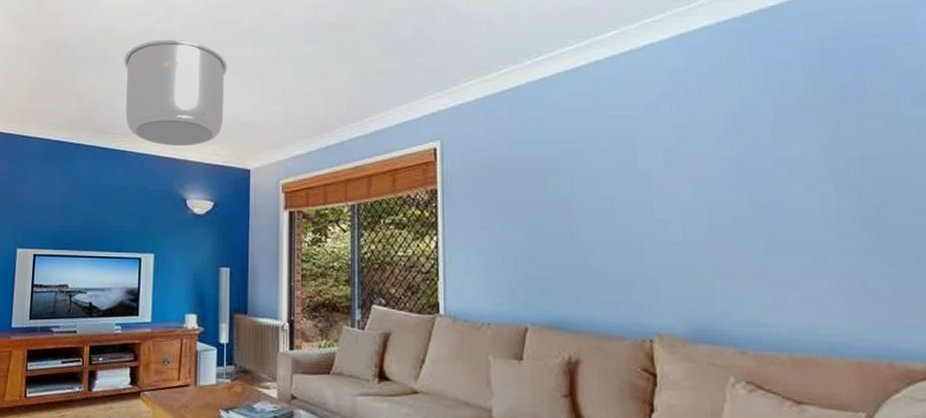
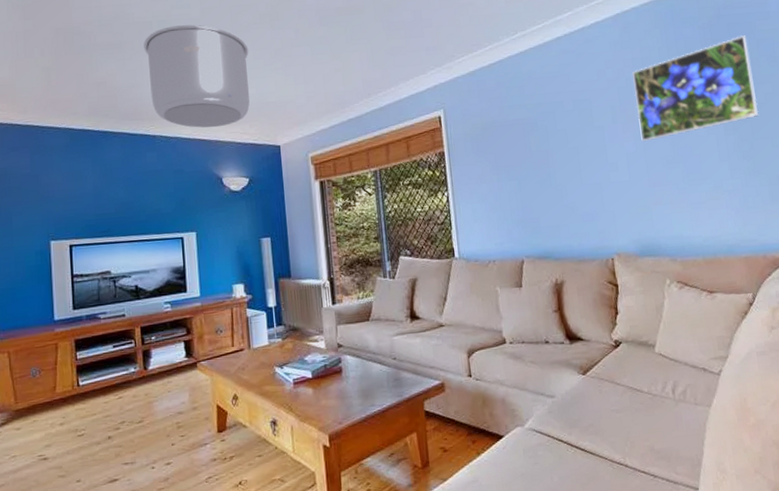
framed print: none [698,64,894,196] -> present [632,35,759,142]

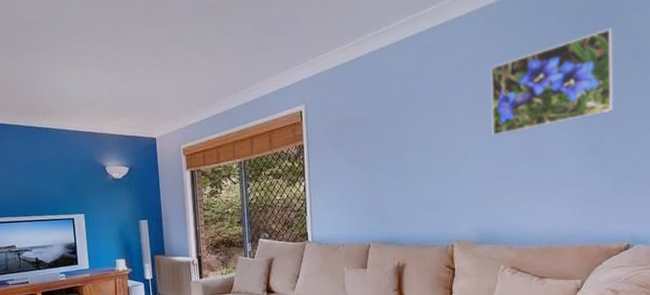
ceiling light: present [144,24,250,128] -> none [34,23,129,122]

